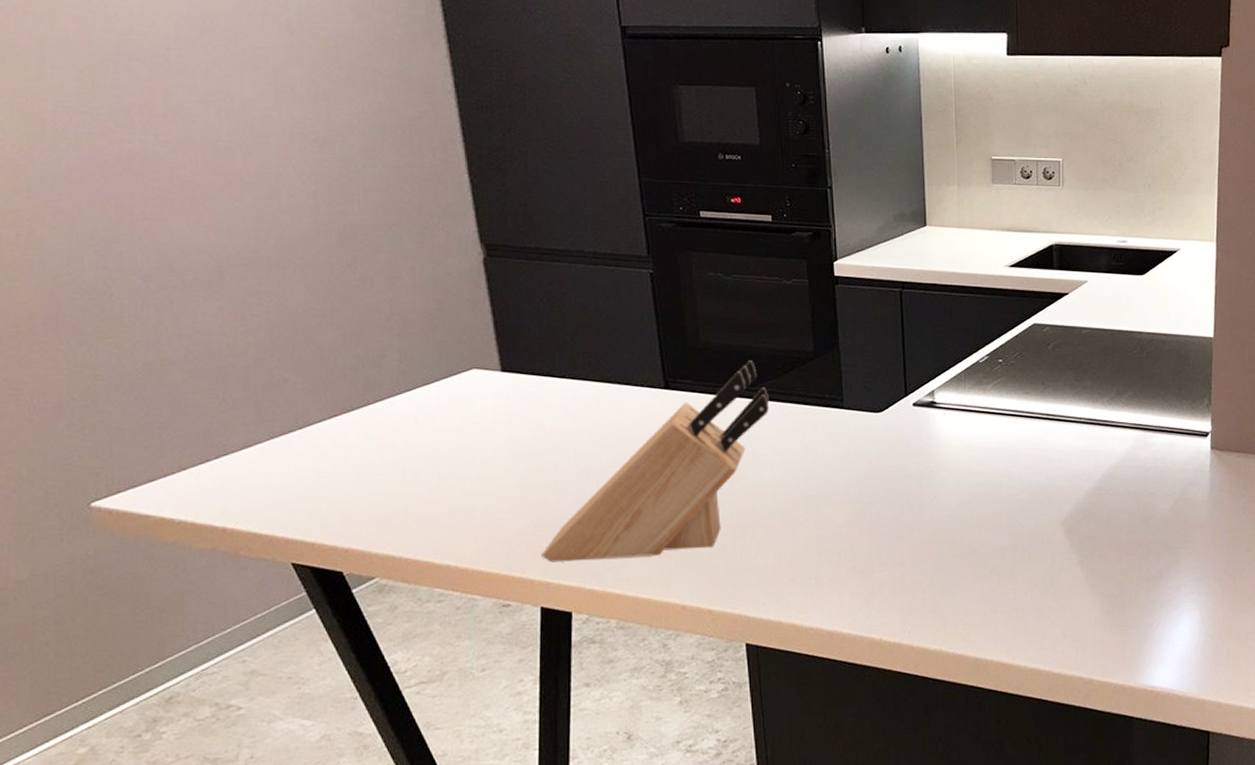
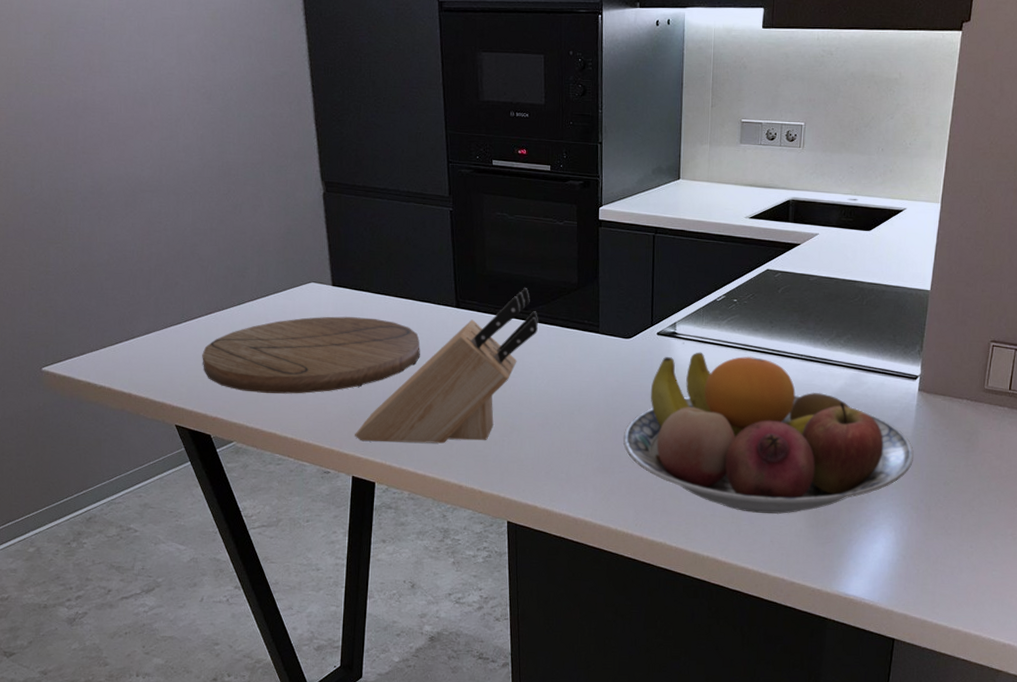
cutting board: none [326,408,622,513] -> present [202,316,420,394]
fruit bowl: none [881,422,1212,604] -> present [622,352,914,515]

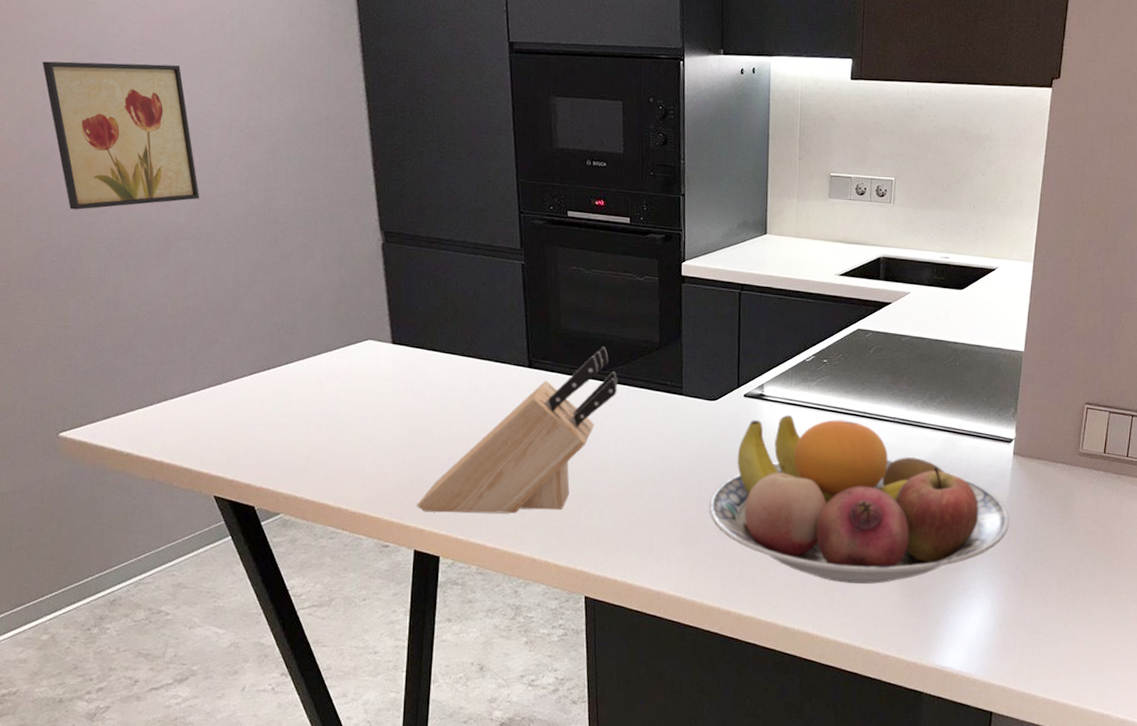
wall art: none [25,31,162,166] -> present [42,61,200,210]
cutting board: present [202,316,420,394] -> none [245,376,489,461]

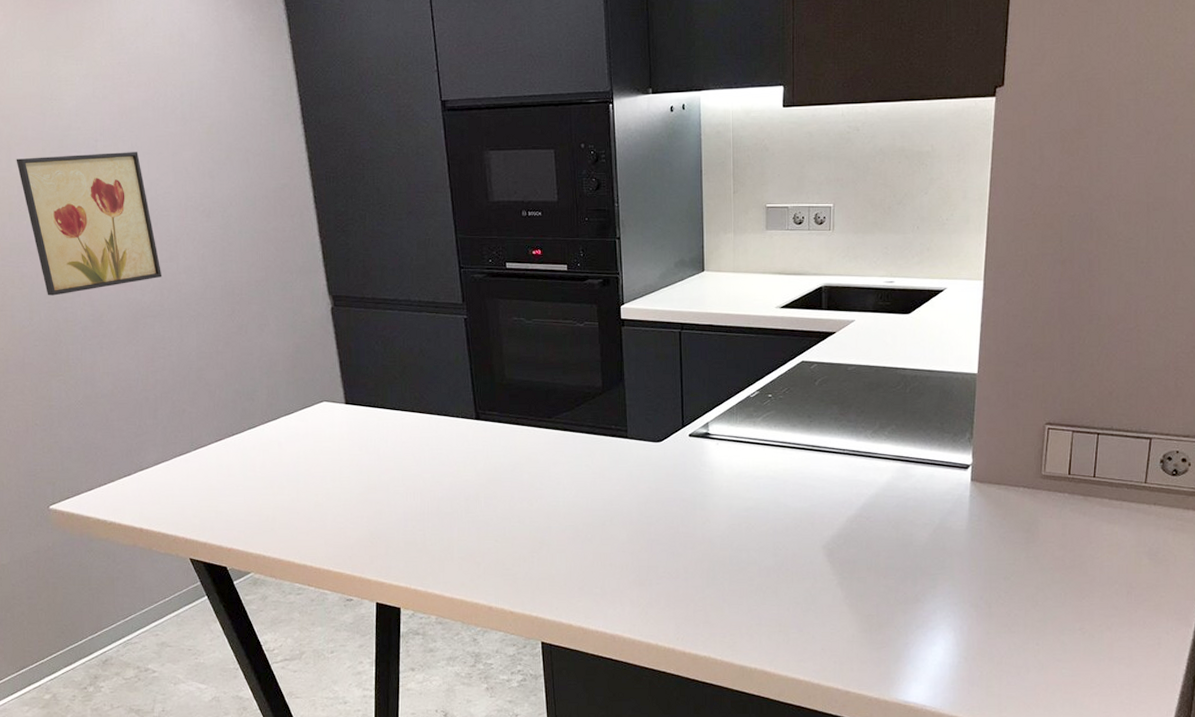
knife block: present [417,347,618,514] -> none [377,395,564,566]
fruit bowl: present [708,415,1009,585] -> none [658,452,970,620]

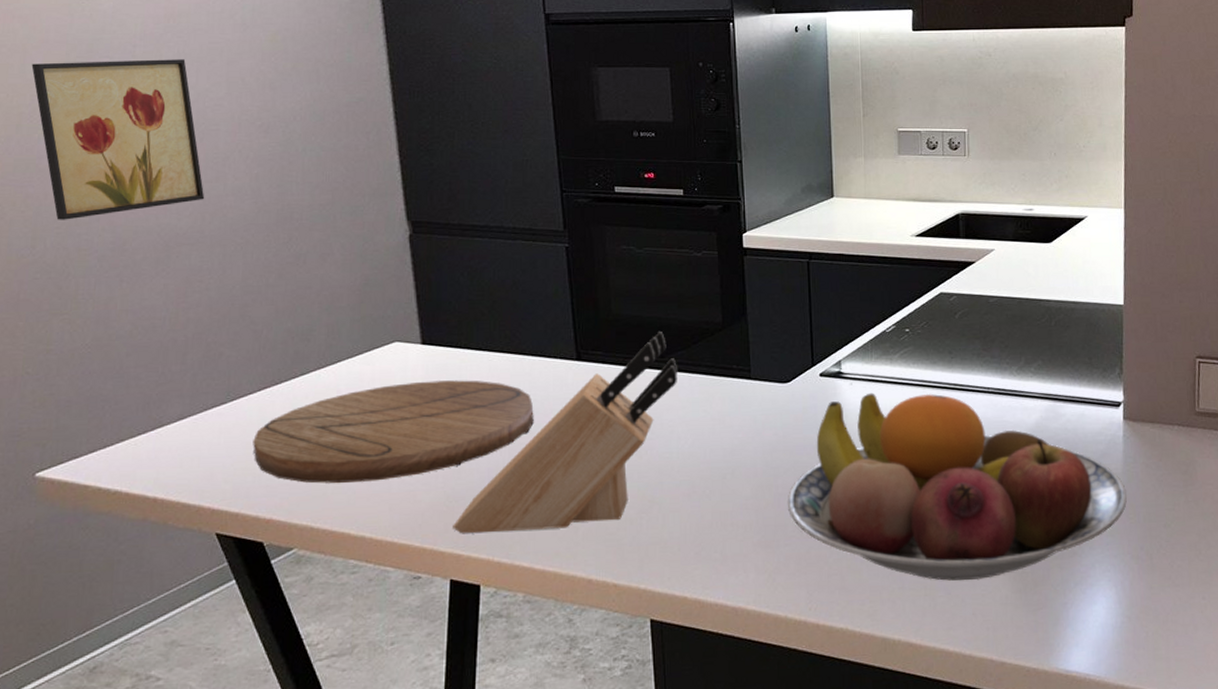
cutting board: none [214,435,441,521] -> present [253,380,534,484]
knife block: none [377,395,564,566] -> present [453,332,678,534]
fruit bowl: none [658,452,970,620] -> present [787,393,1127,581]

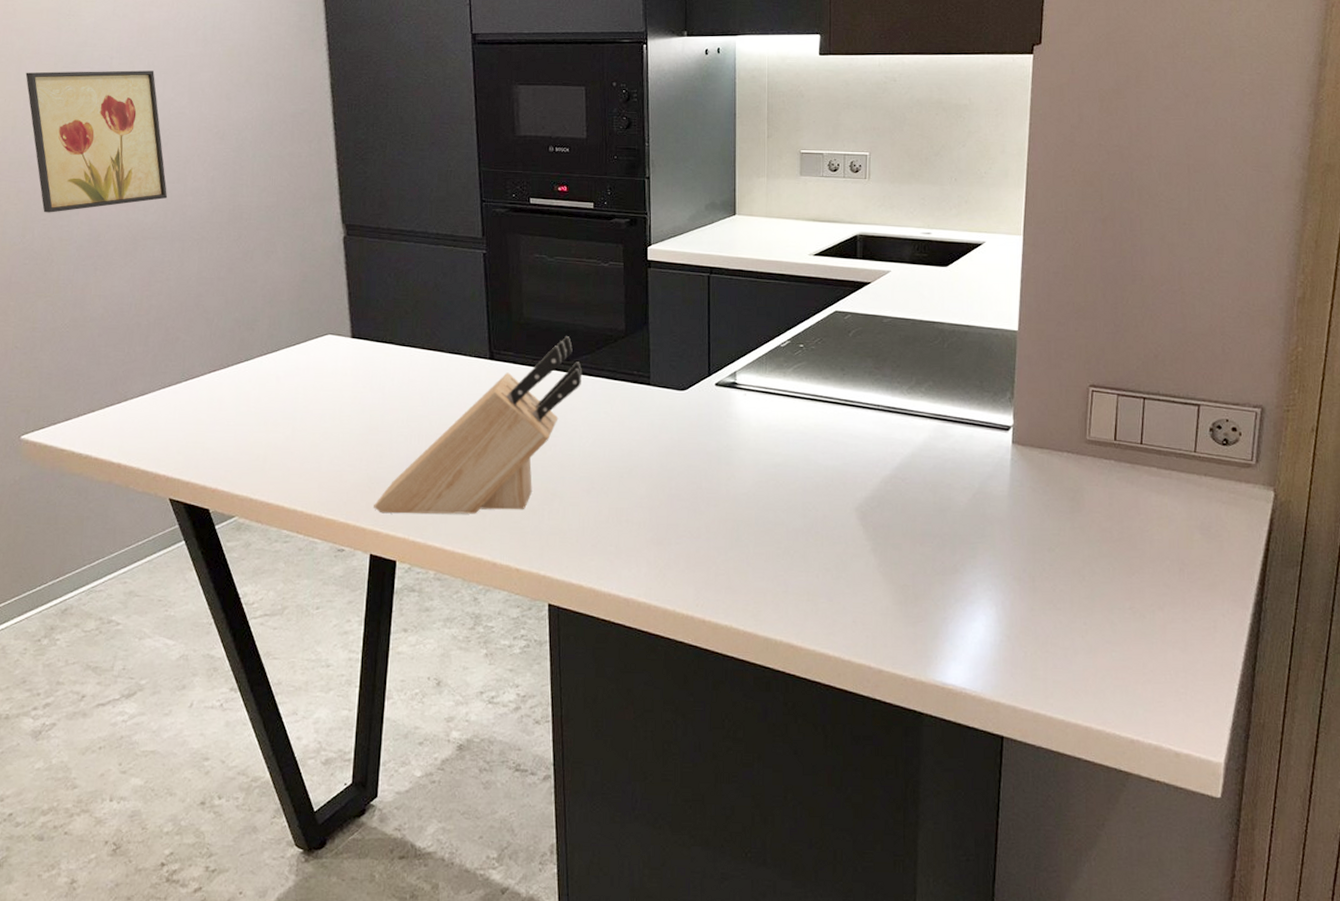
cutting board: present [253,380,534,484] -> none [202,372,449,461]
fruit bowl: present [787,393,1127,581] -> none [679,404,1012,590]

